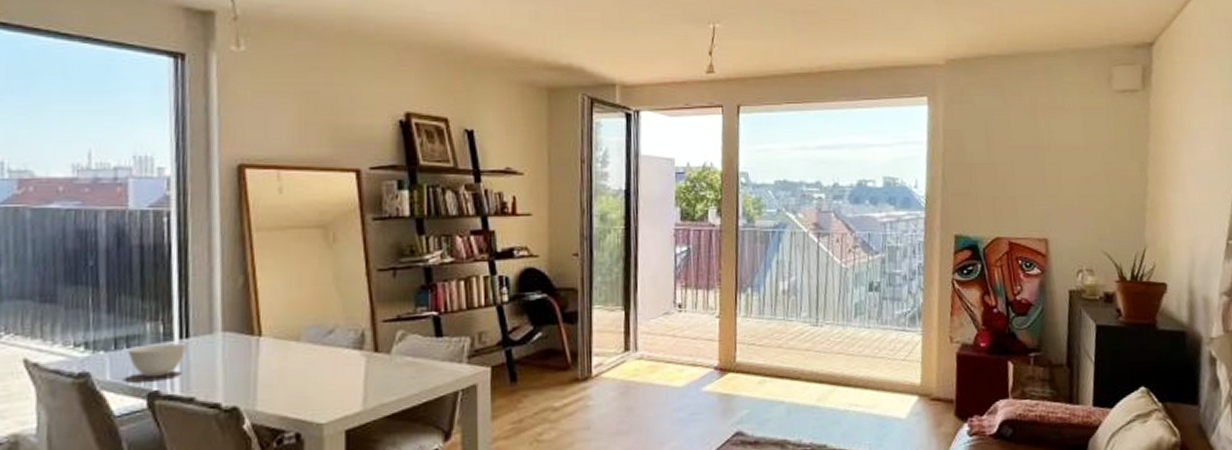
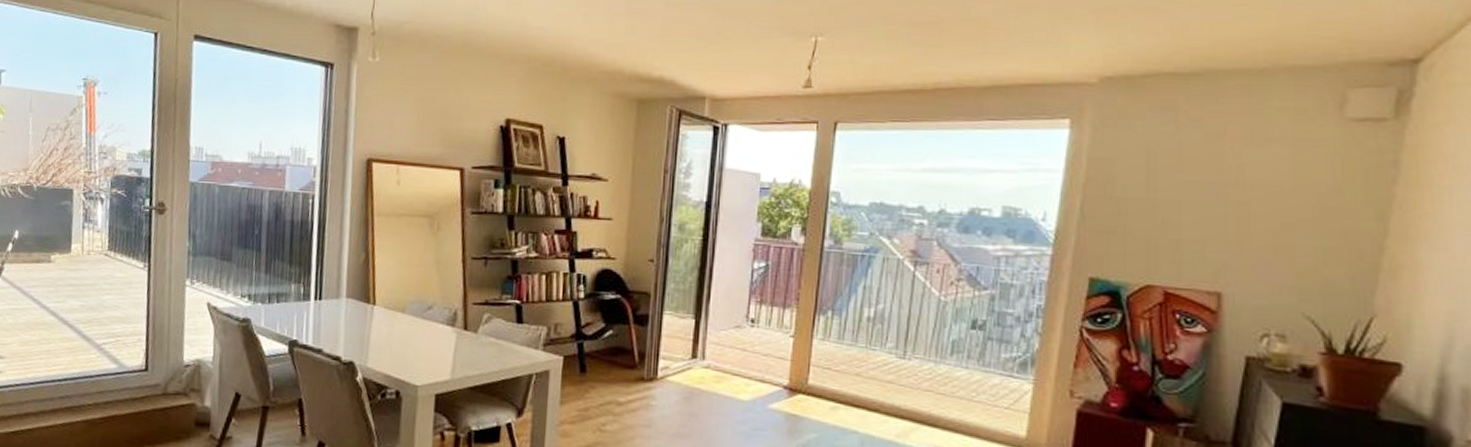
bowl: present [127,343,187,378] -> none [277,302,319,329]

